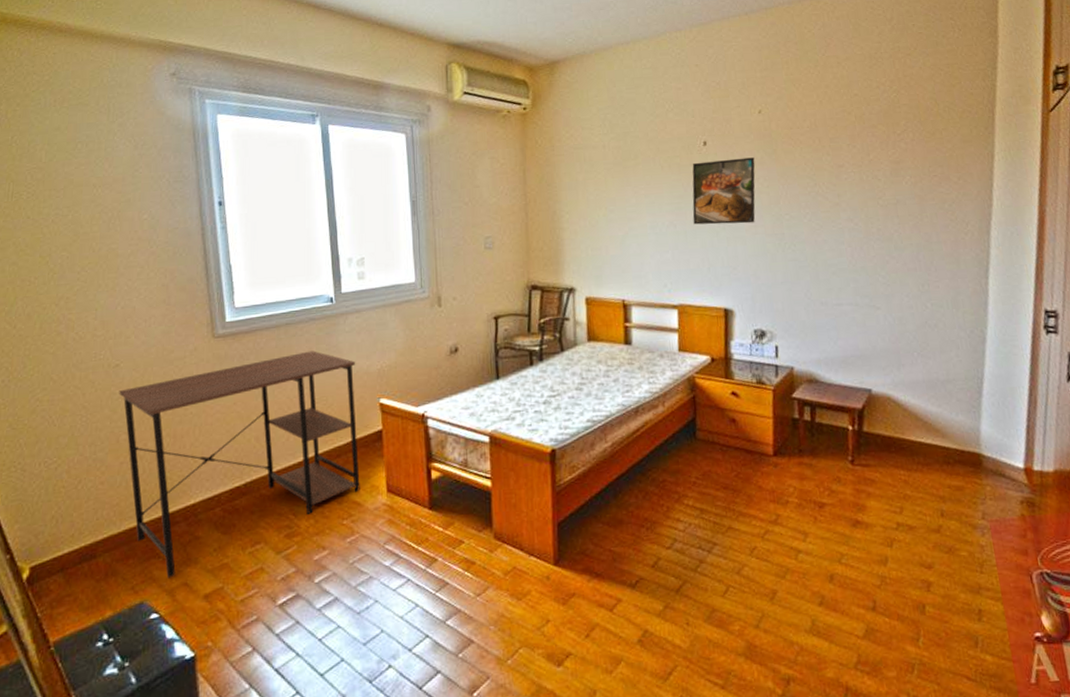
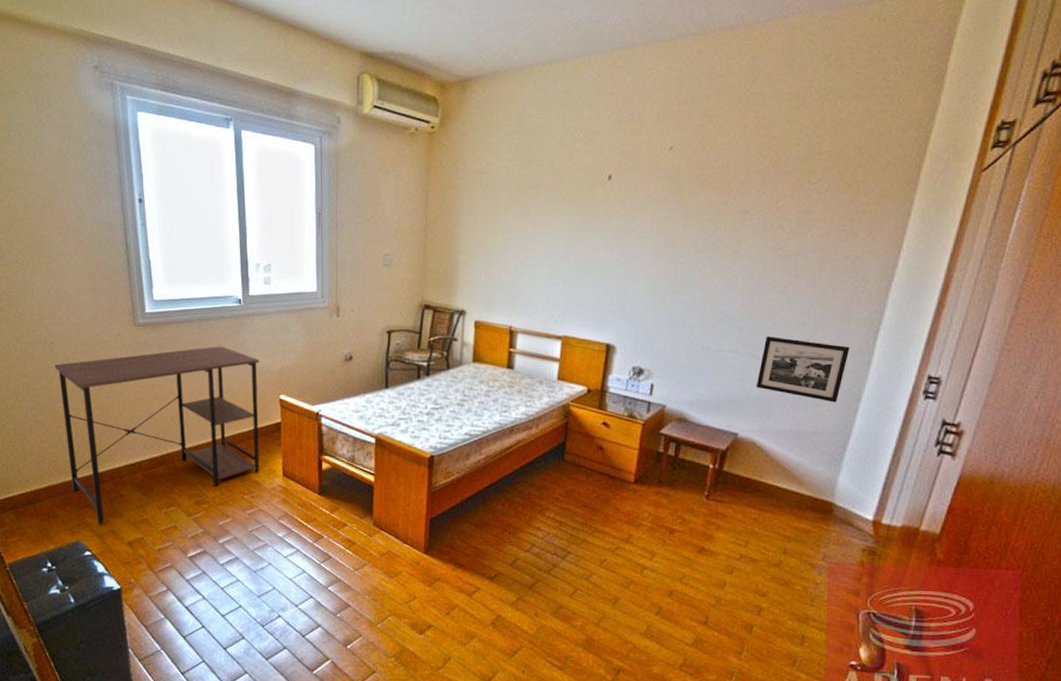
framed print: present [692,157,756,225] -> none [587,195,658,263]
picture frame: none [880,285,965,347] -> present [756,336,850,403]

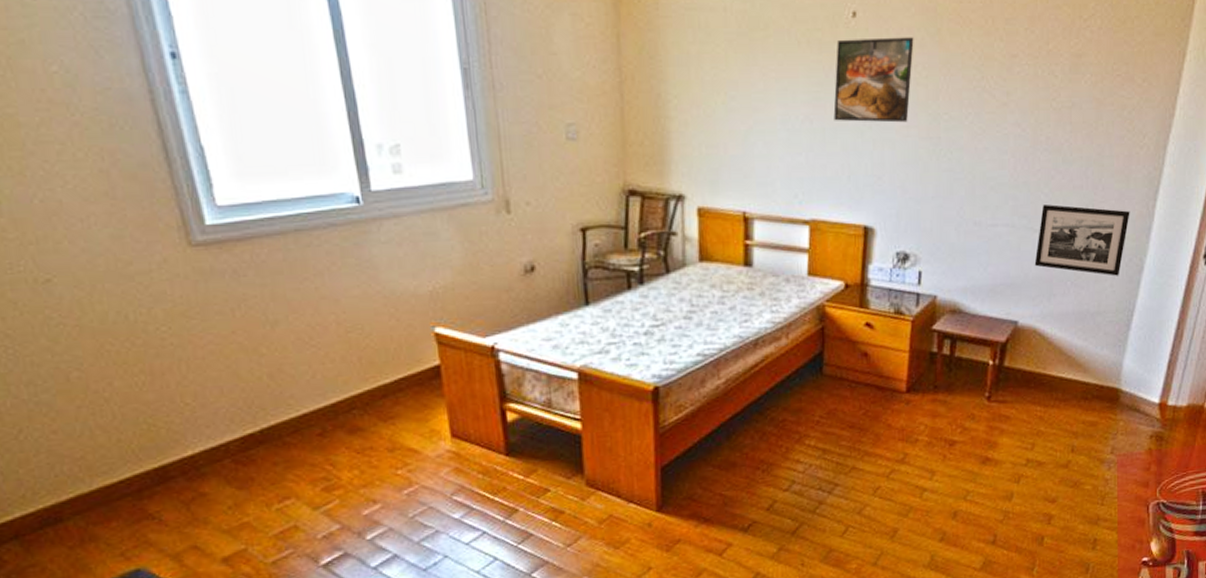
desk: present [54,346,260,525] -> none [57,266,417,542]
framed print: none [587,195,658,263] -> present [833,37,914,123]

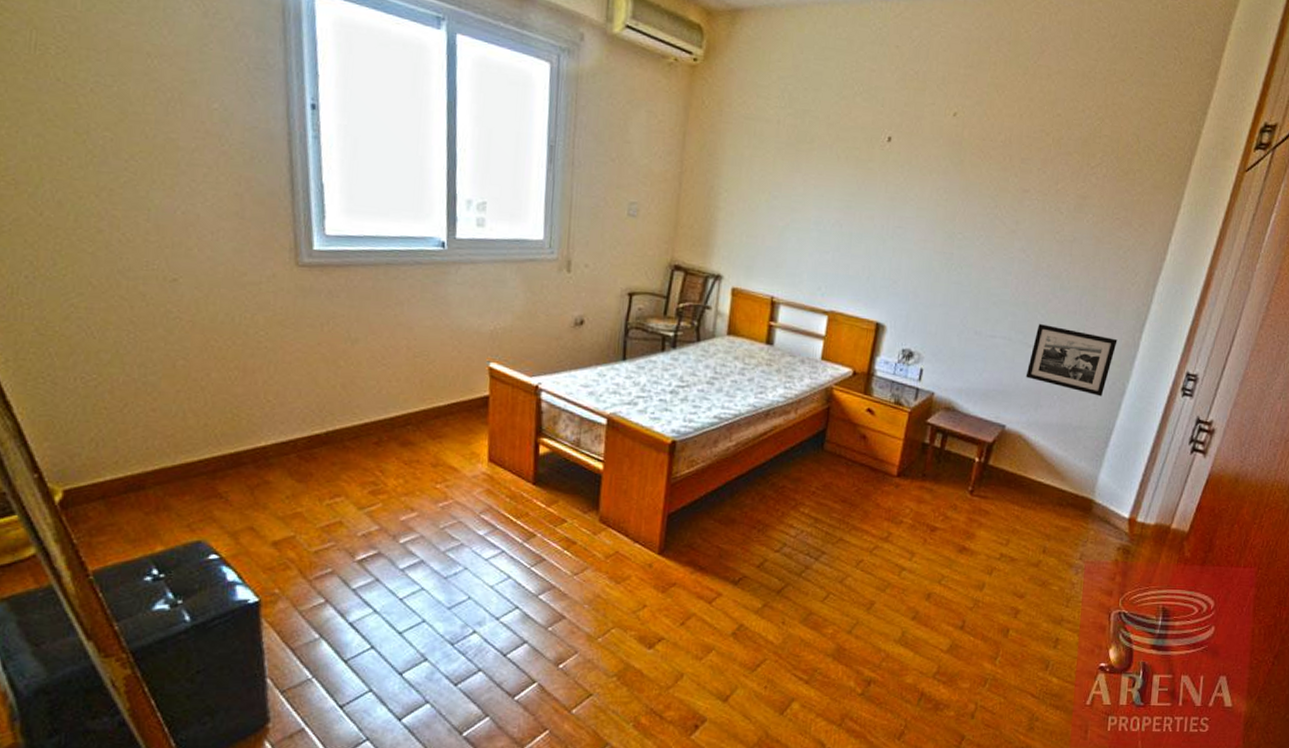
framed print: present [833,37,914,123] -> none [861,159,939,237]

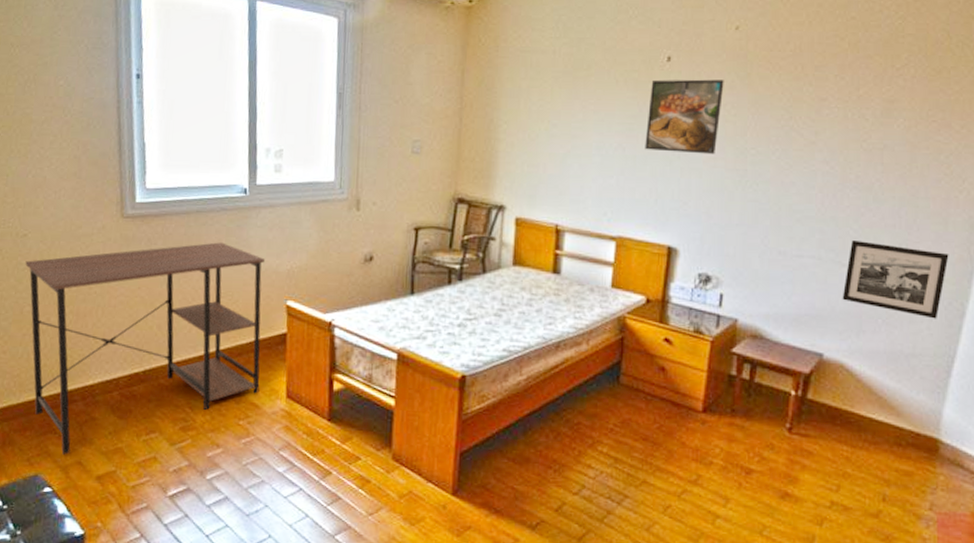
desk: none [176,298,466,520] -> present [25,242,266,455]
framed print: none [861,159,939,237] -> present [645,79,724,155]

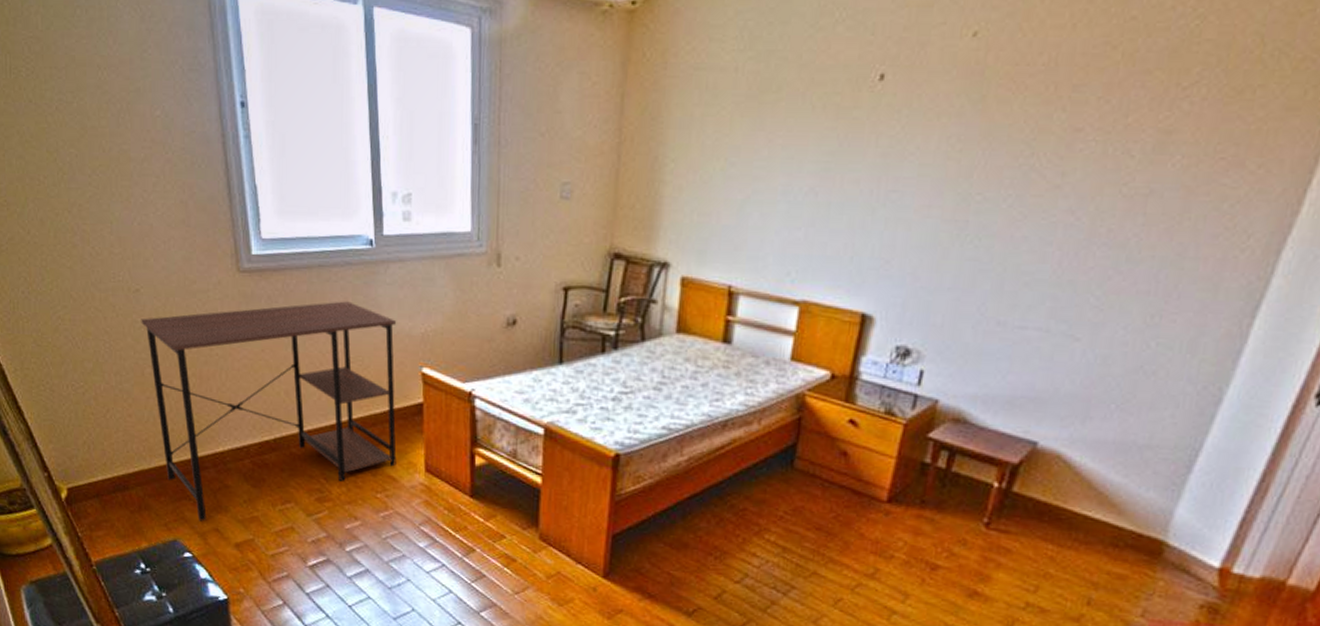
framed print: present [645,79,724,155] -> none [842,104,951,202]
picture frame: present [842,240,949,319] -> none [1069,310,1214,406]

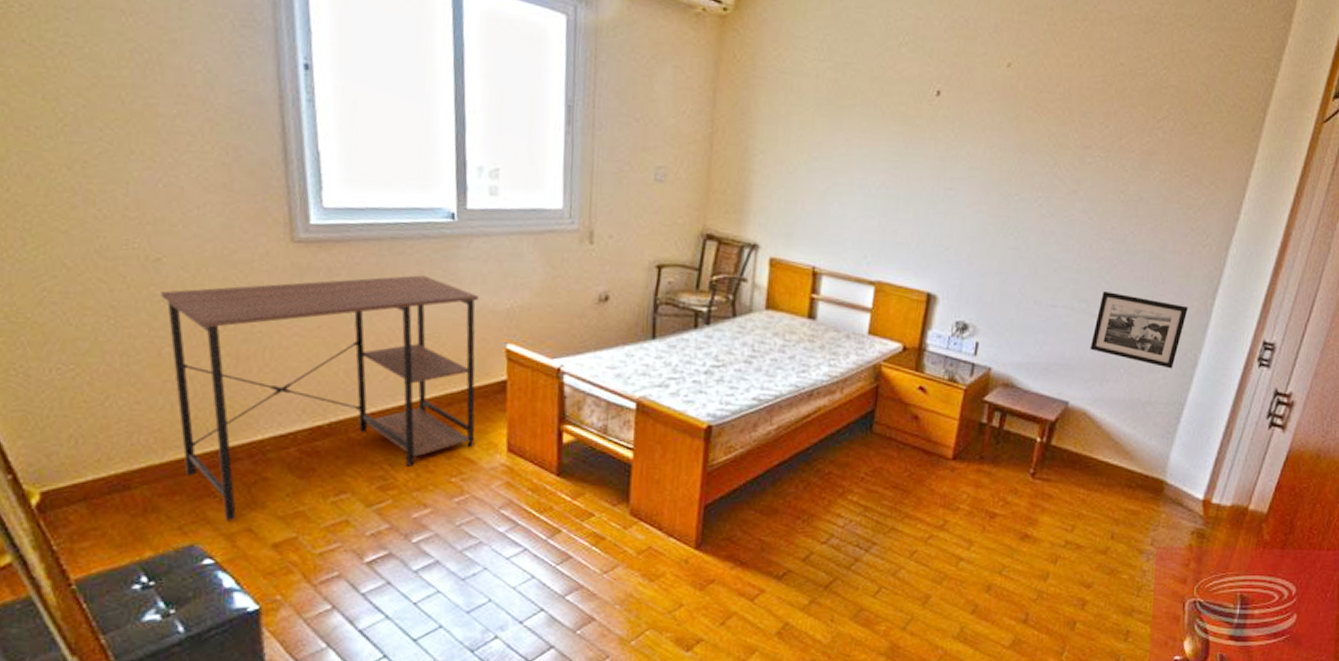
picture frame: none [1069,310,1214,406] -> present [1090,291,1188,369]

